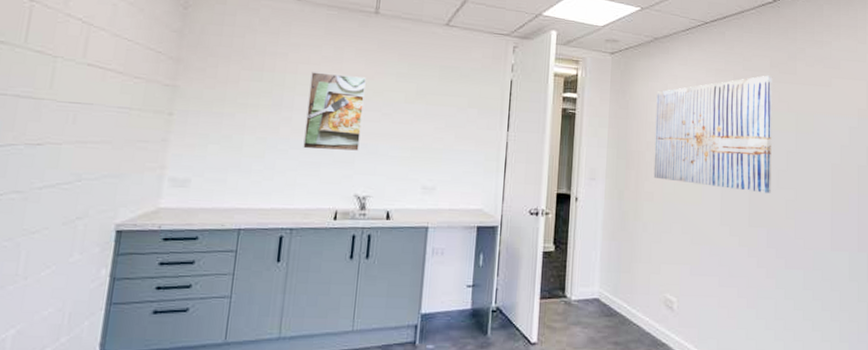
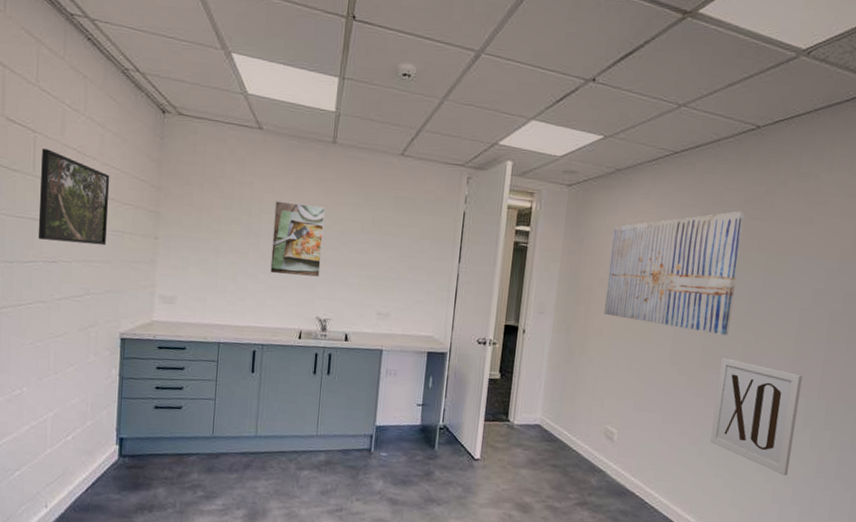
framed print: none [21,19,120,124] -> present [38,149,110,246]
wall art: none [767,216,842,334] -> present [710,358,803,476]

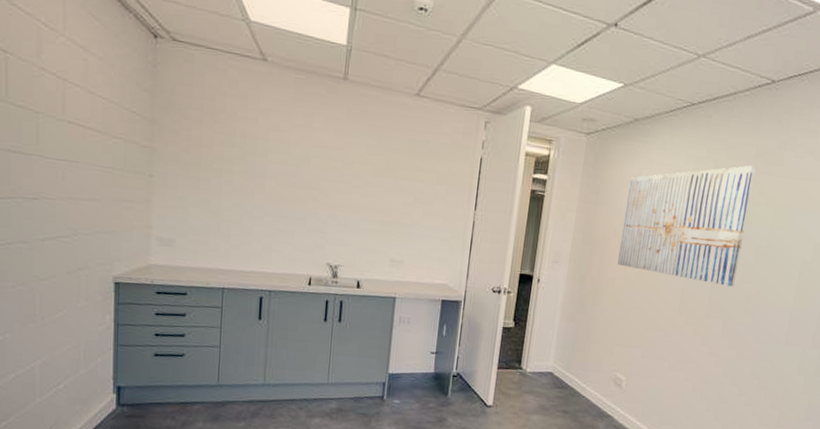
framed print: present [38,149,110,246] -> none [14,72,96,182]
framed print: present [270,201,325,278] -> none [277,139,336,222]
wall art: present [710,358,803,476] -> none [712,308,800,420]

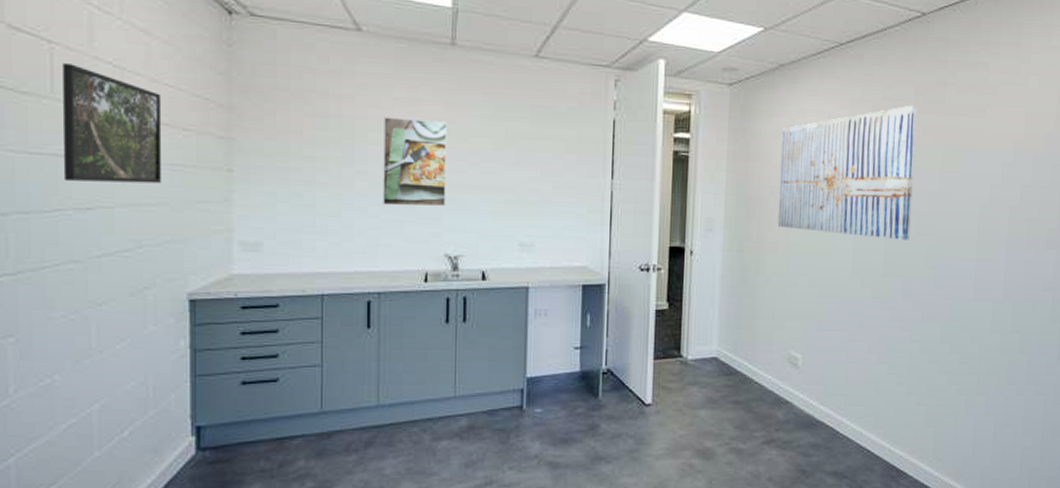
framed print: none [14,72,96,182] -> present [62,63,162,184]
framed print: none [277,139,336,222] -> present [383,117,447,207]

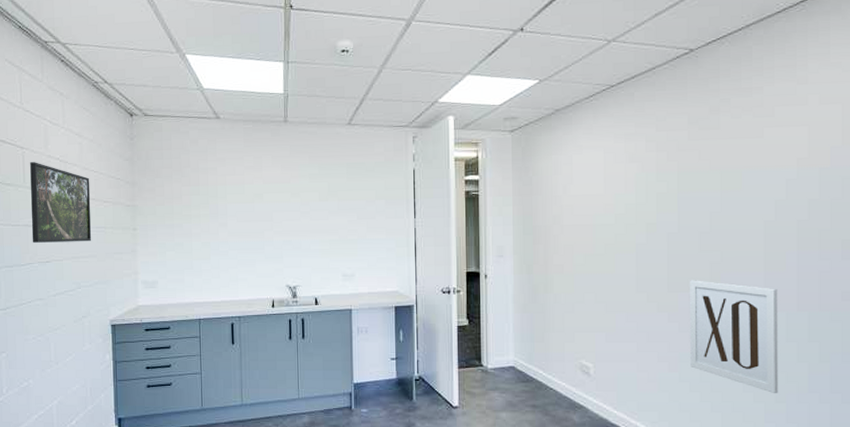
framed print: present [383,117,447,207] -> none [238,181,285,249]
wall art: present [777,105,918,240] -> none [561,133,692,257]
wall art: none [899,265,987,387] -> present [690,280,778,394]

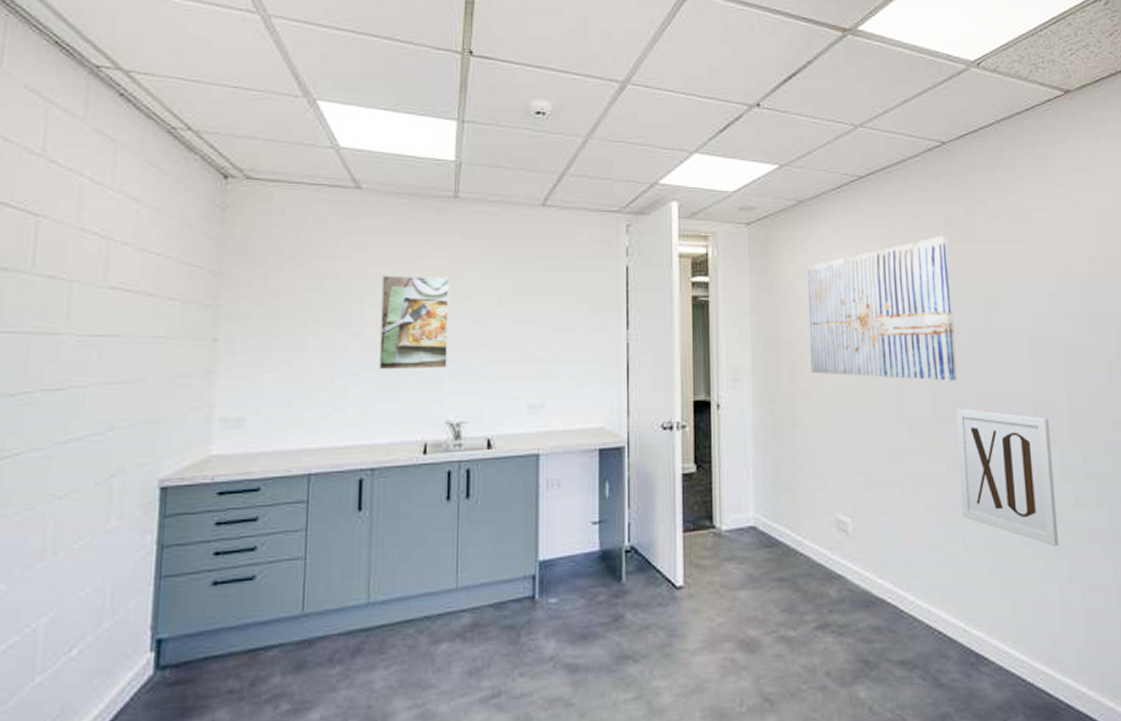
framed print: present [30,162,92,243] -> none [34,237,148,360]
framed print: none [238,181,285,249] -> present [379,275,449,370]
wall art: none [561,133,692,257] -> present [807,235,957,381]

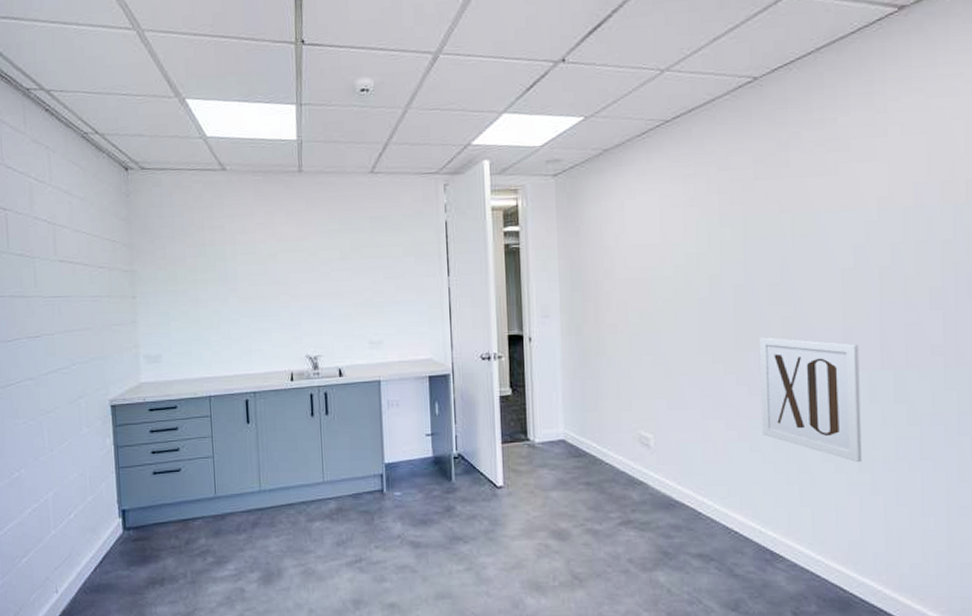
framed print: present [379,275,449,370] -> none [248,239,304,316]
wall art: present [807,235,957,381] -> none [612,172,762,312]

